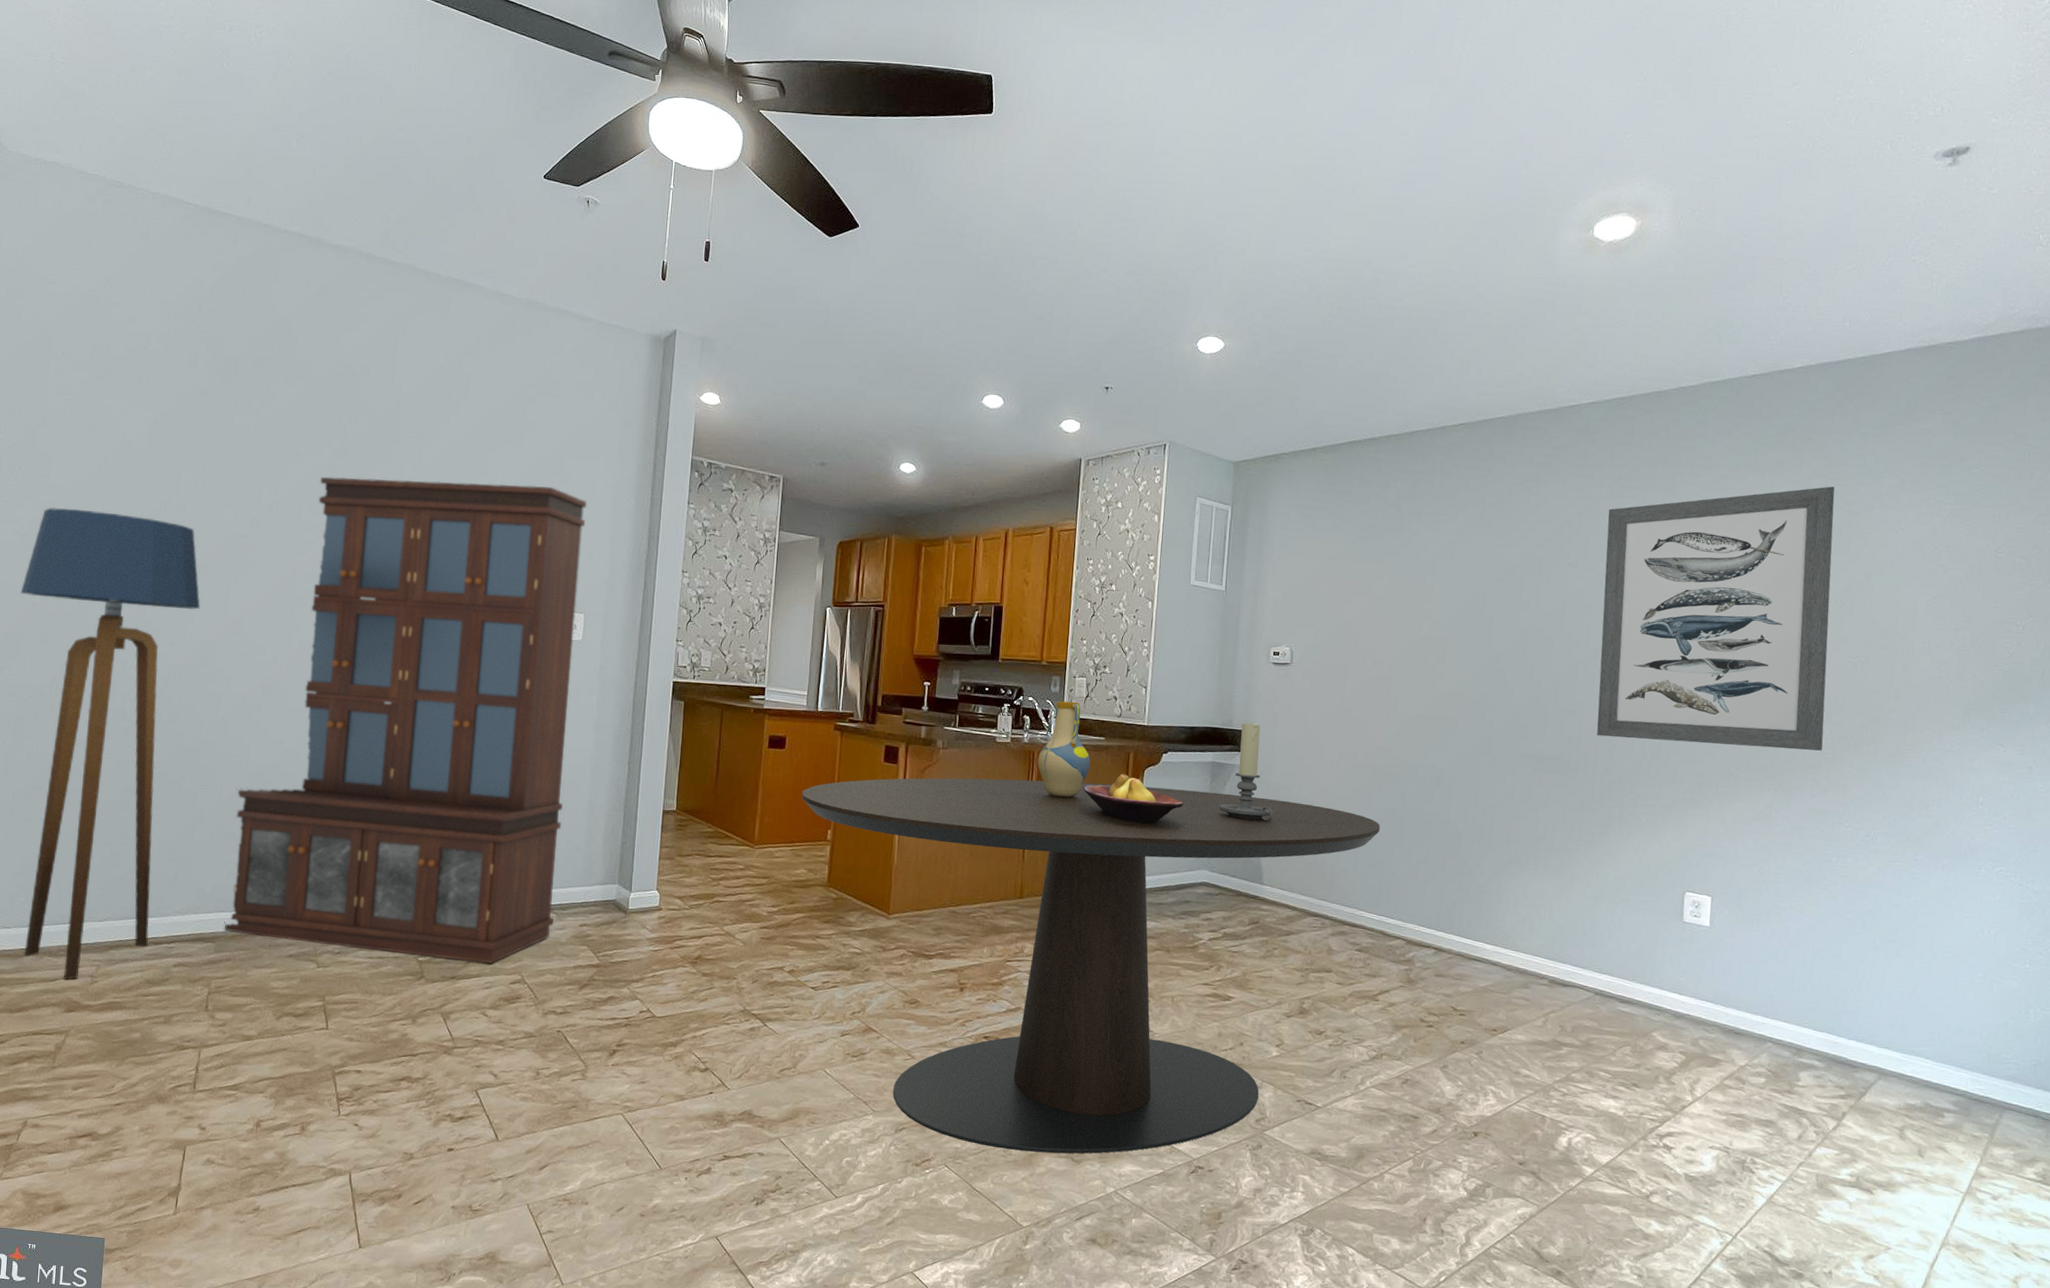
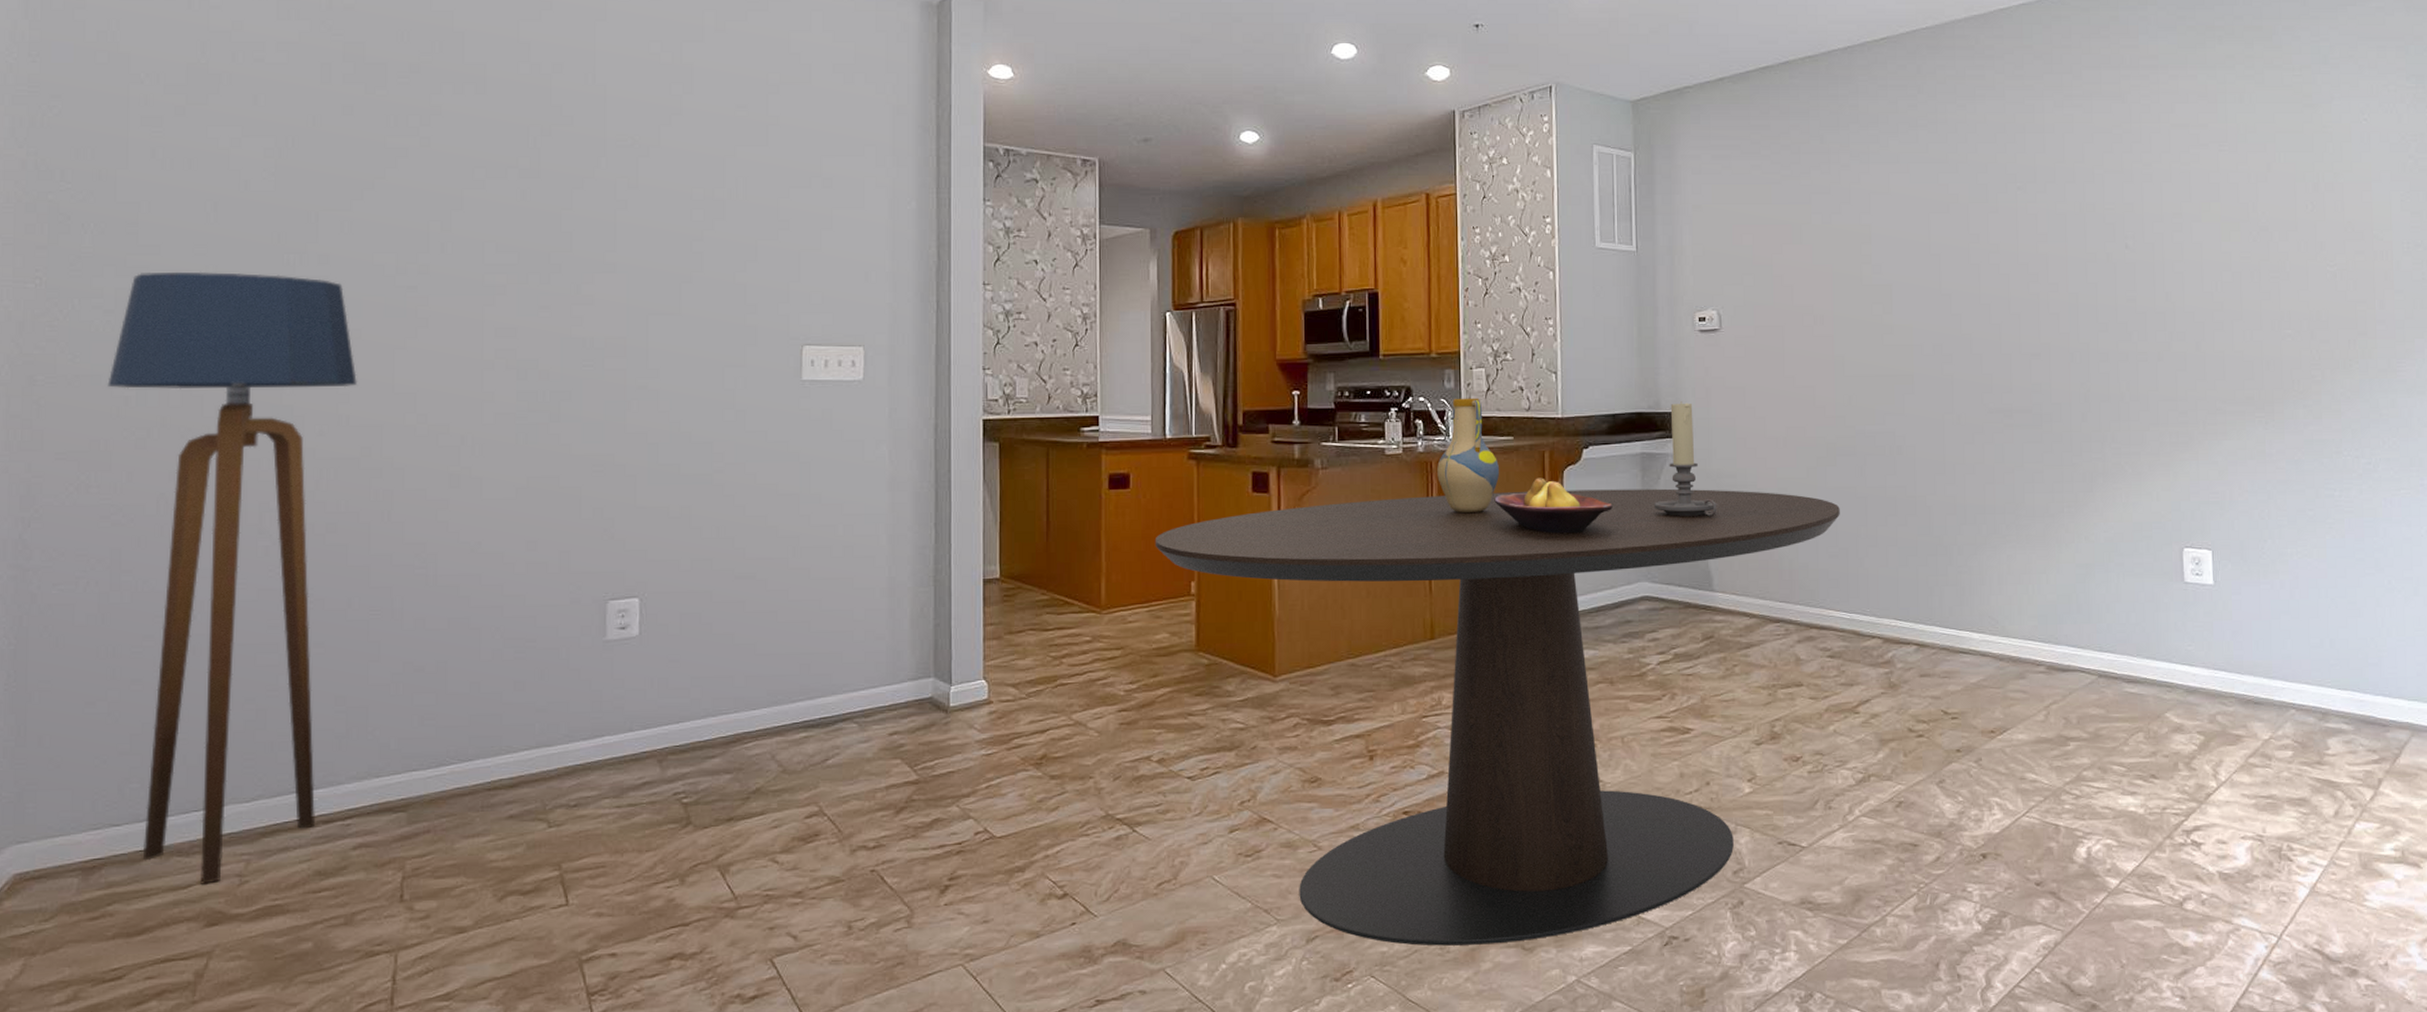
bookcase: present [225,476,587,964] -> none [419,193,857,798]
wall art: present [1597,486,1835,751] -> none [2053,78,2311,380]

